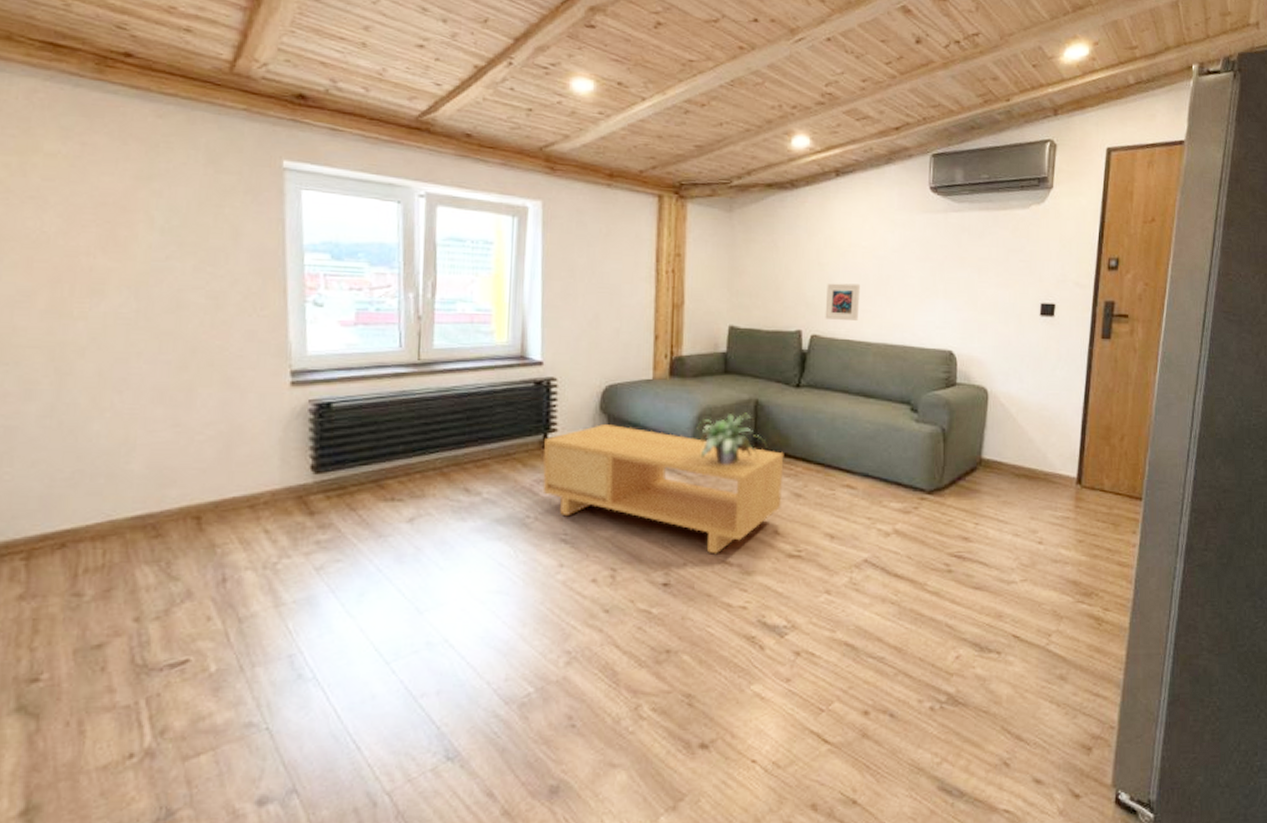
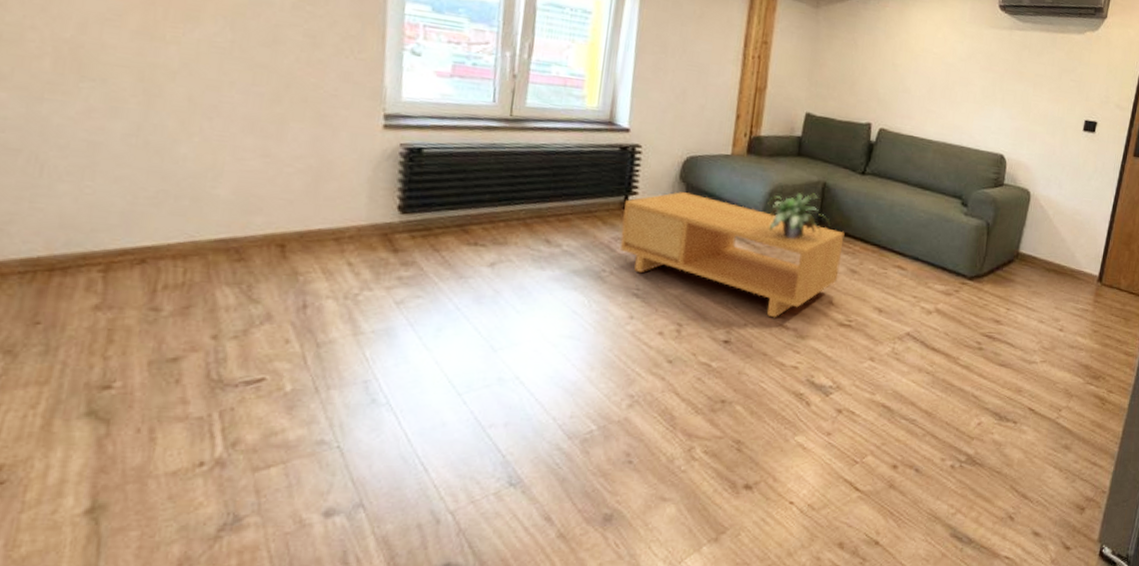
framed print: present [825,283,860,320] -> none [893,83,928,119]

